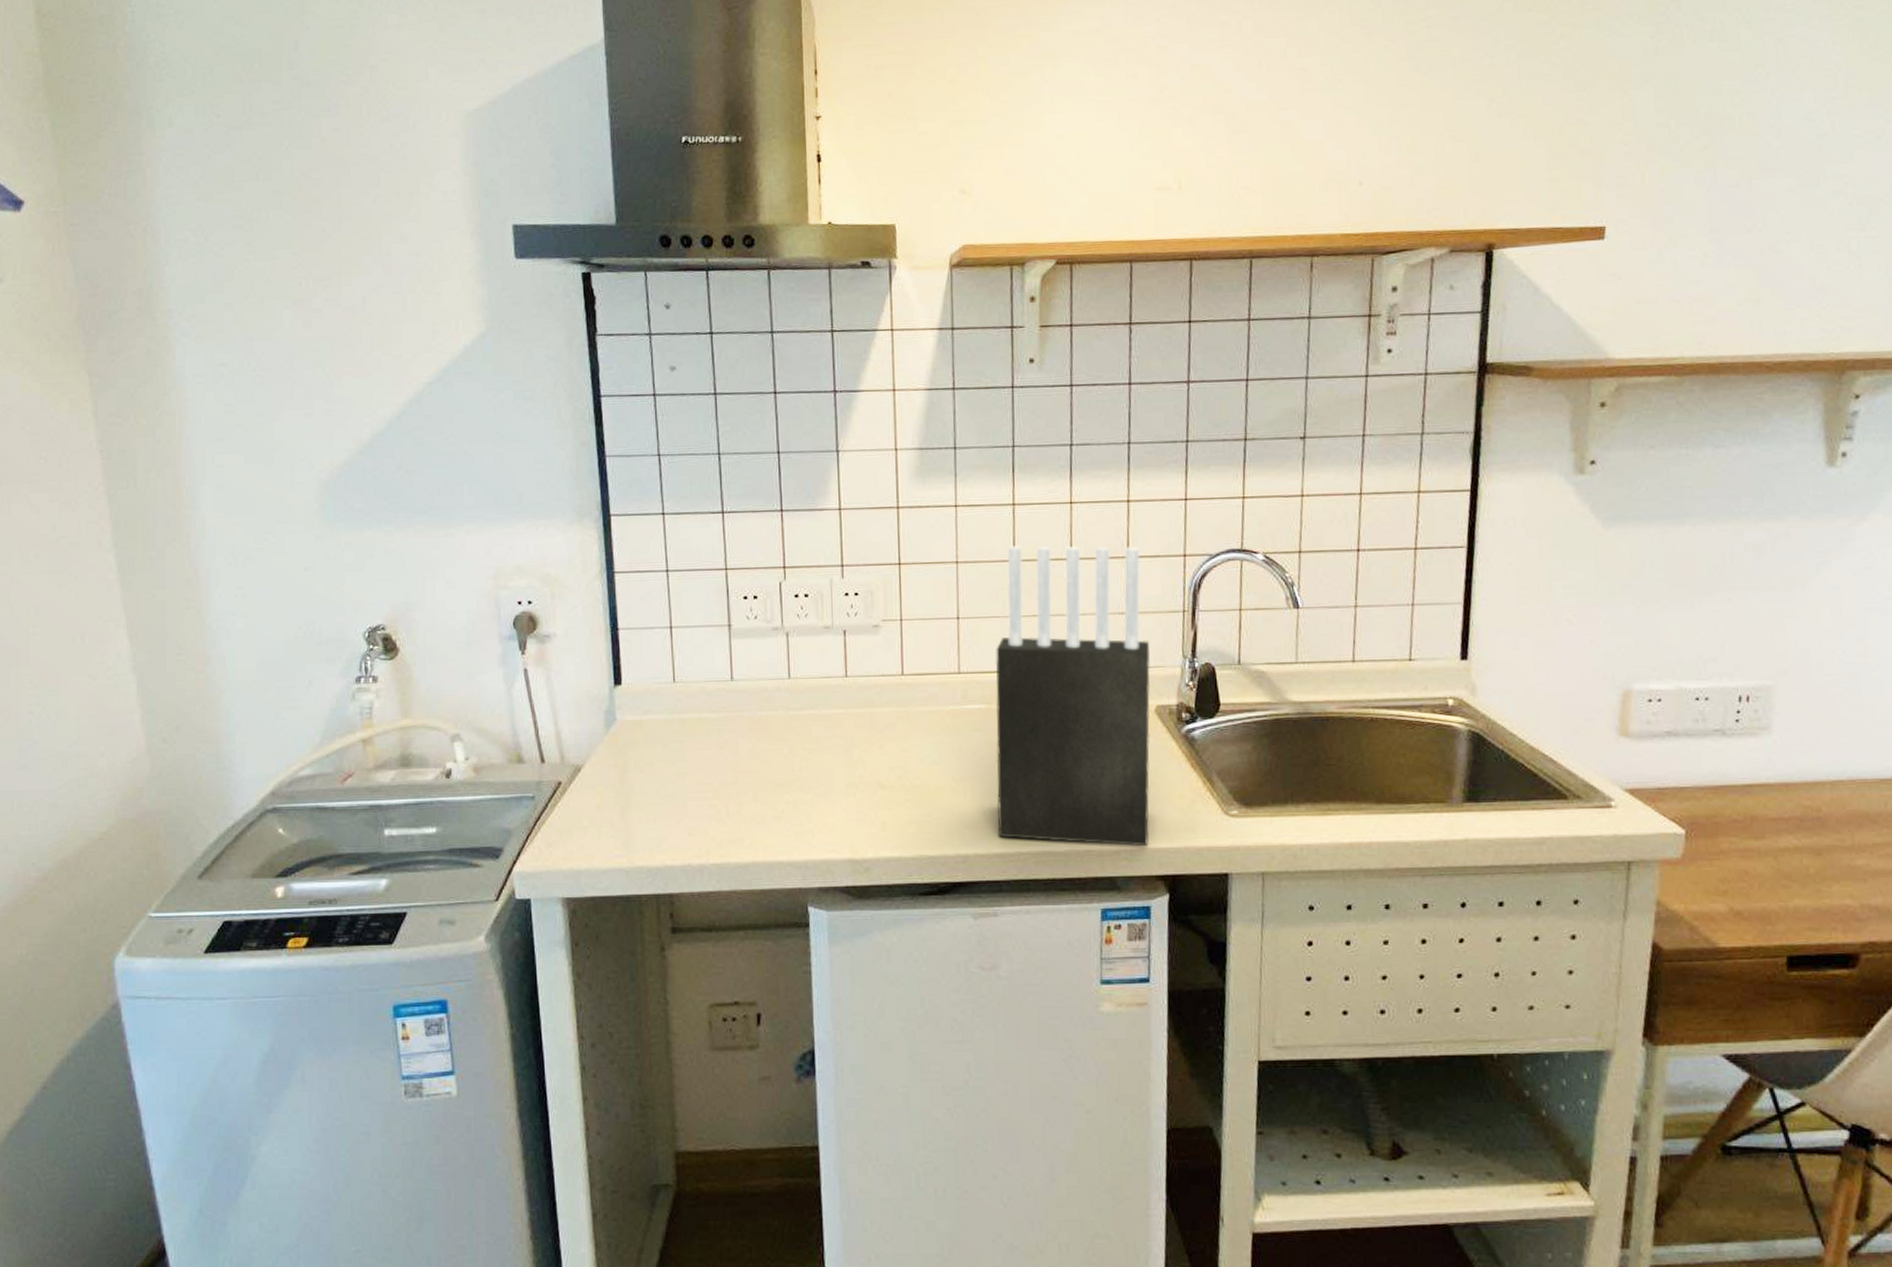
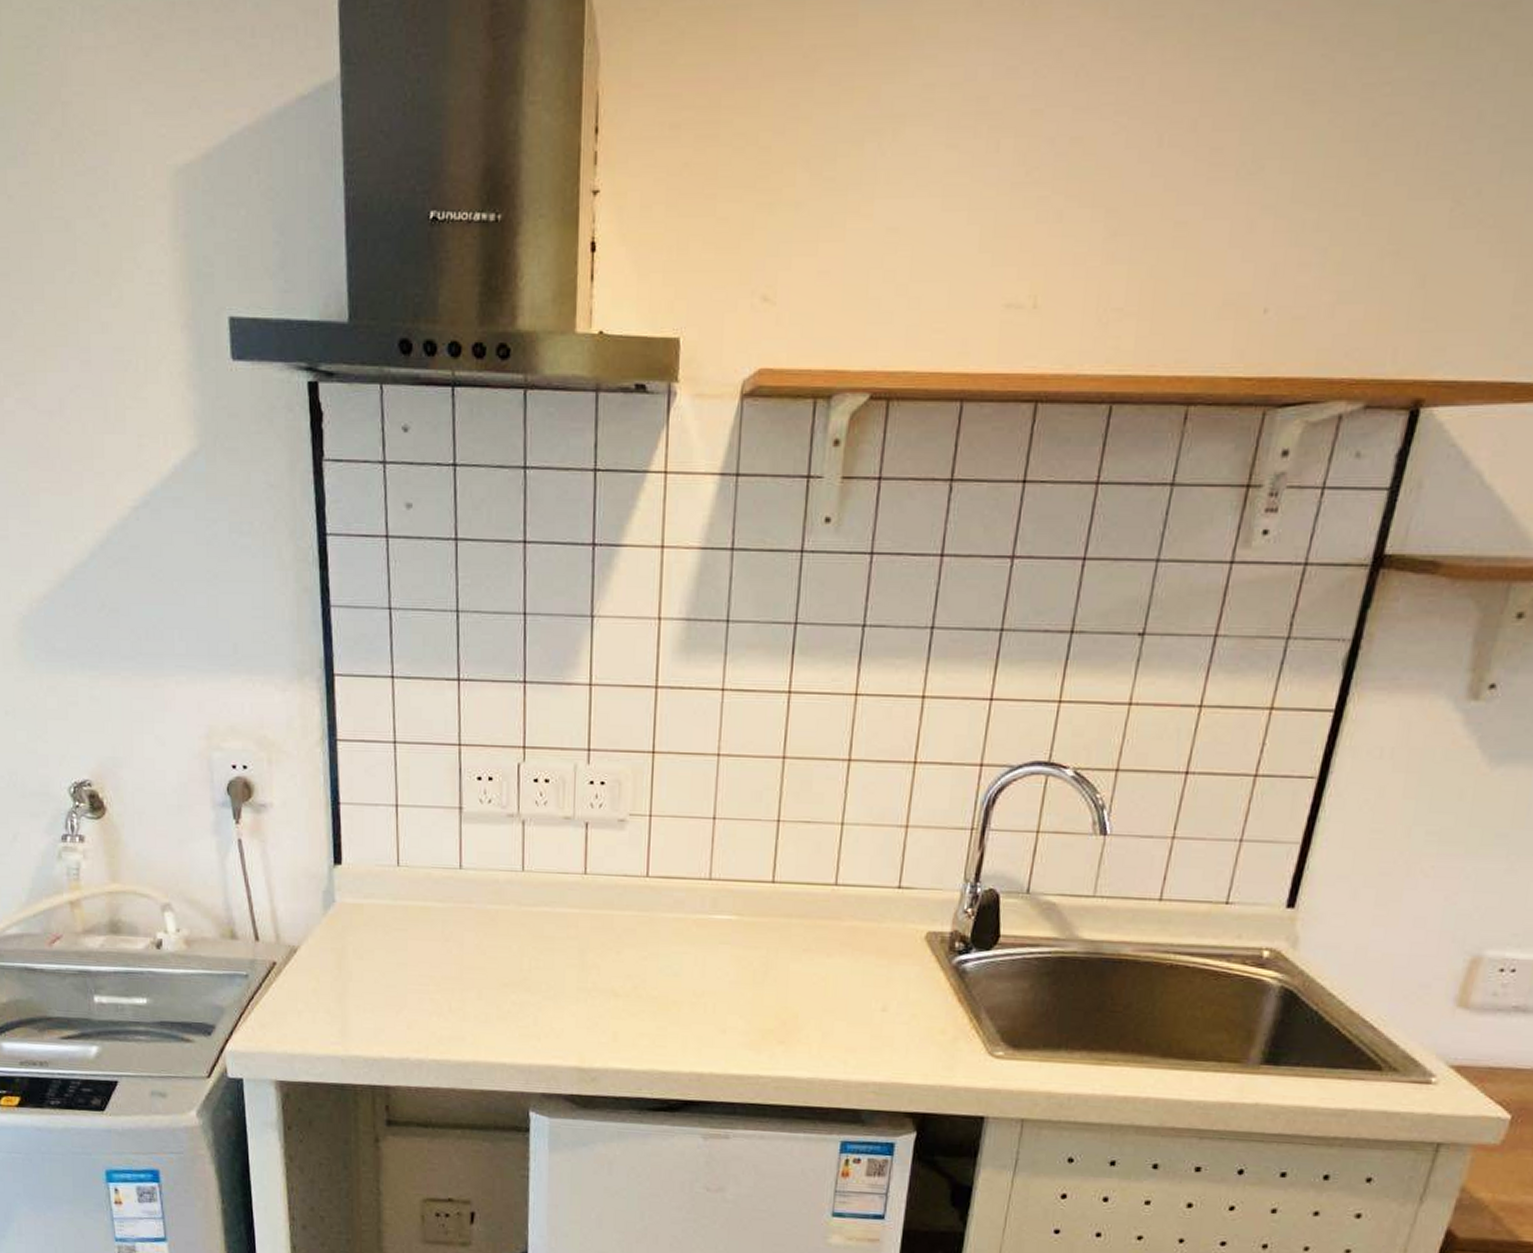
knife block: present [995,546,1150,847] -> none [737,740,930,1081]

